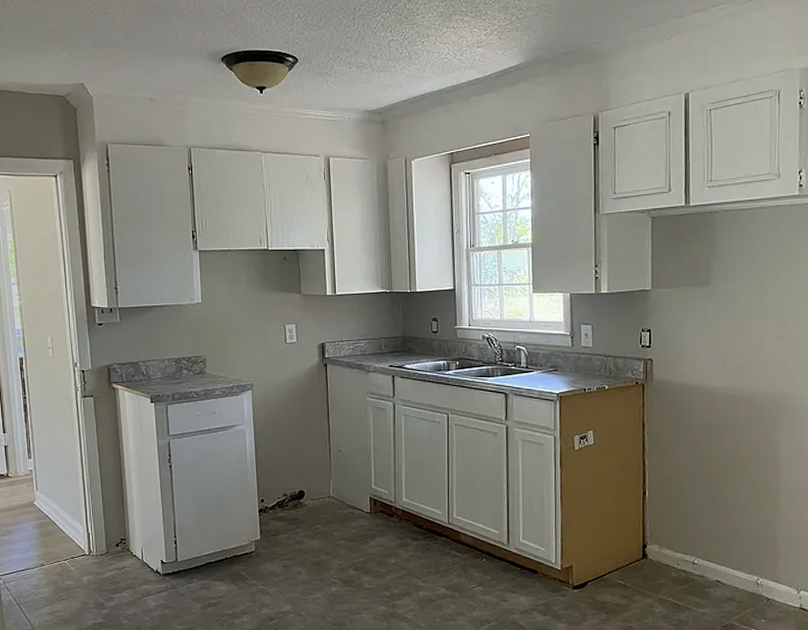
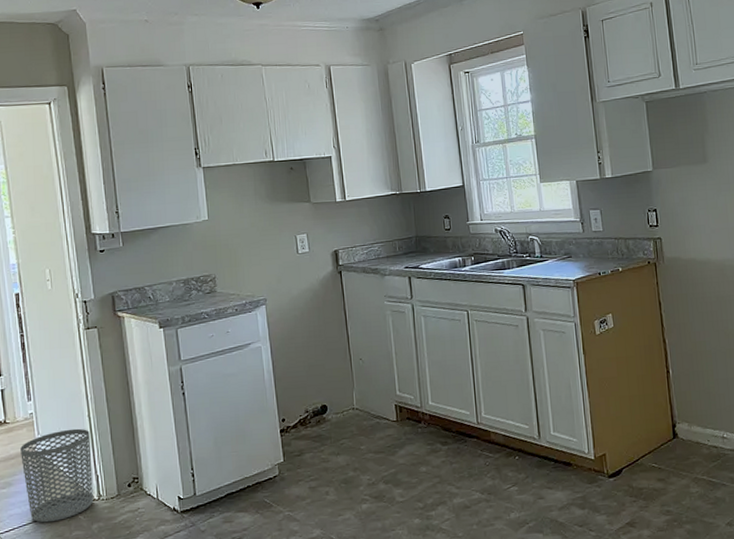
waste bin: none [21,488,84,571] -> present [20,428,93,523]

